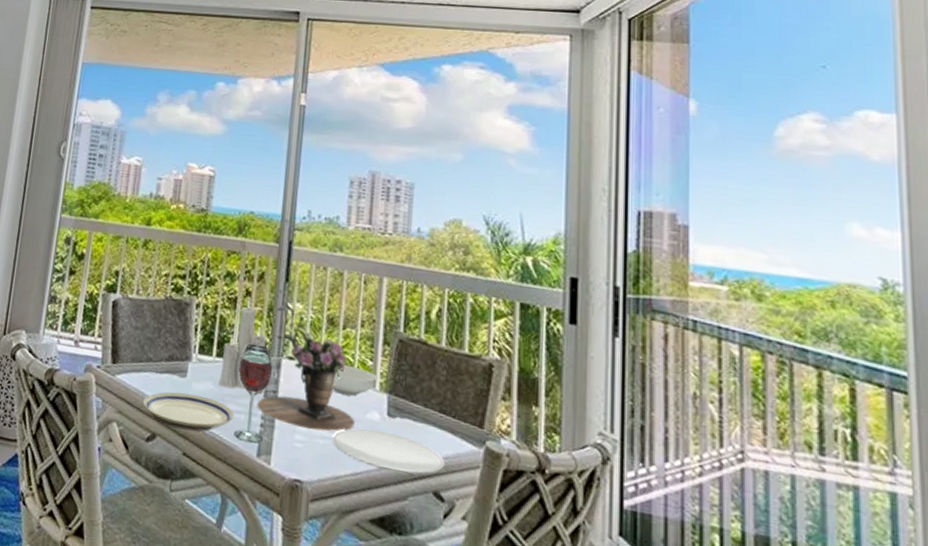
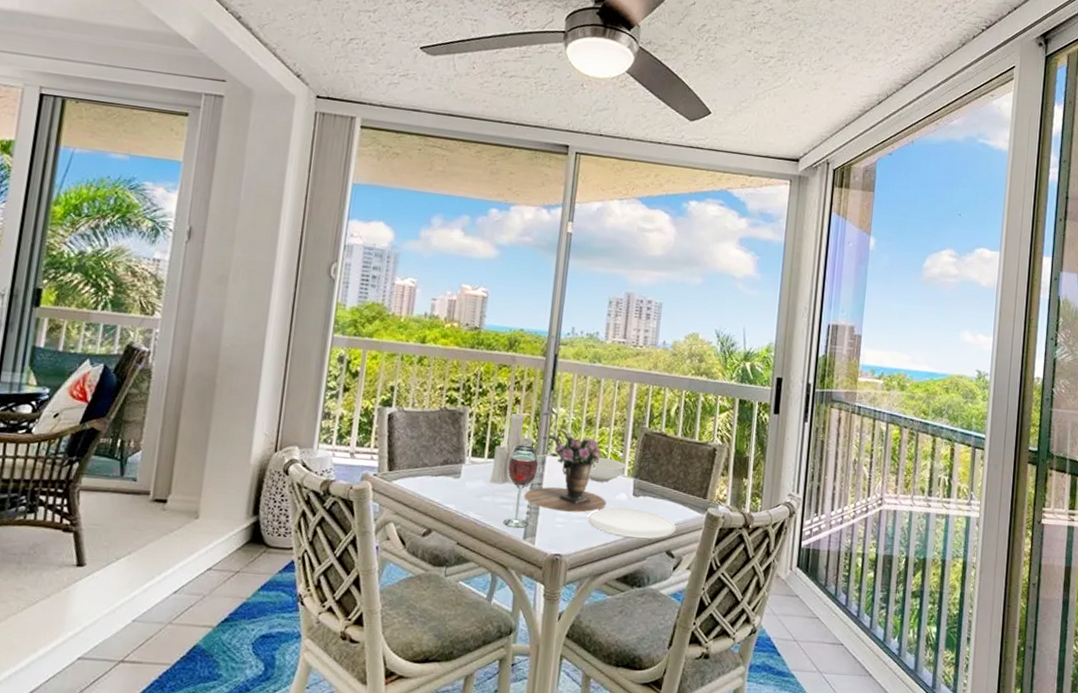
plate: present [142,391,234,432] -> none [418,491,504,524]

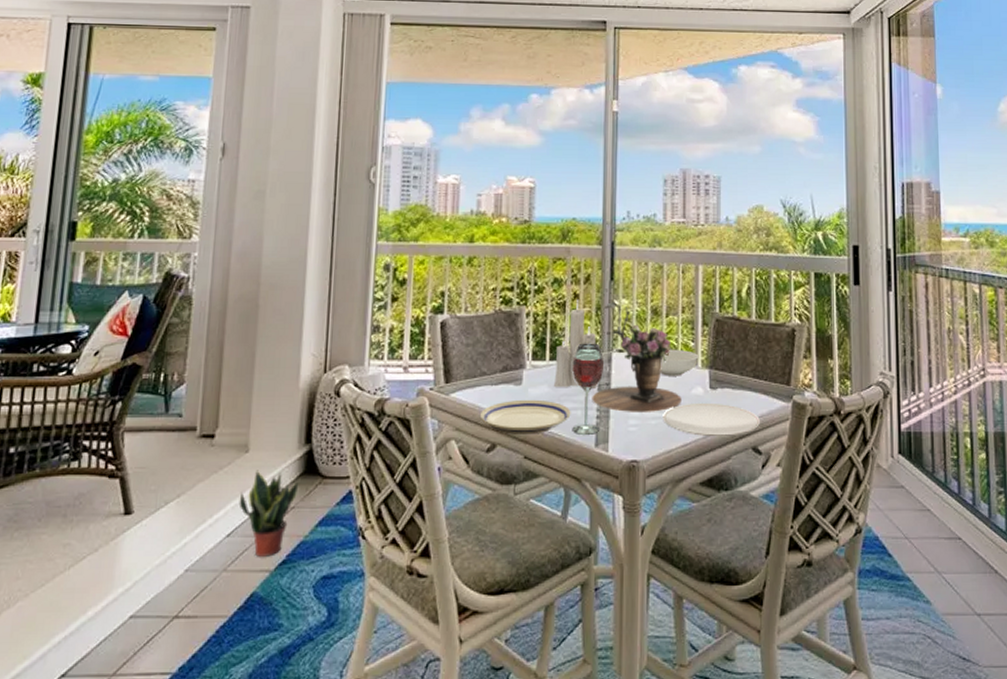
potted plant: none [186,535,245,614] -> present [239,470,299,557]
plate: none [418,491,504,524] -> present [479,399,571,435]

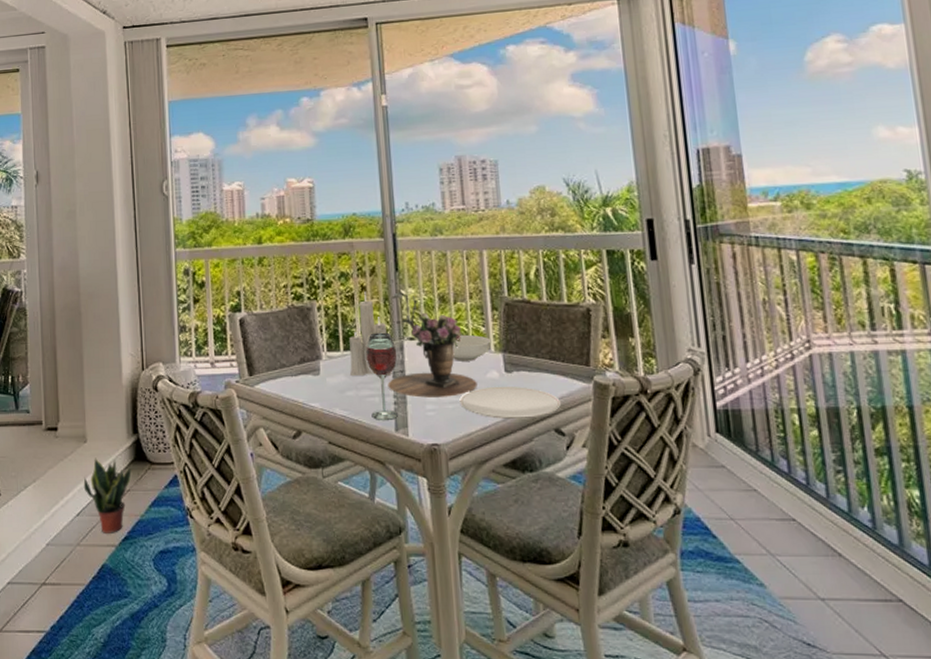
plate: present [479,399,571,435] -> none [283,388,369,422]

